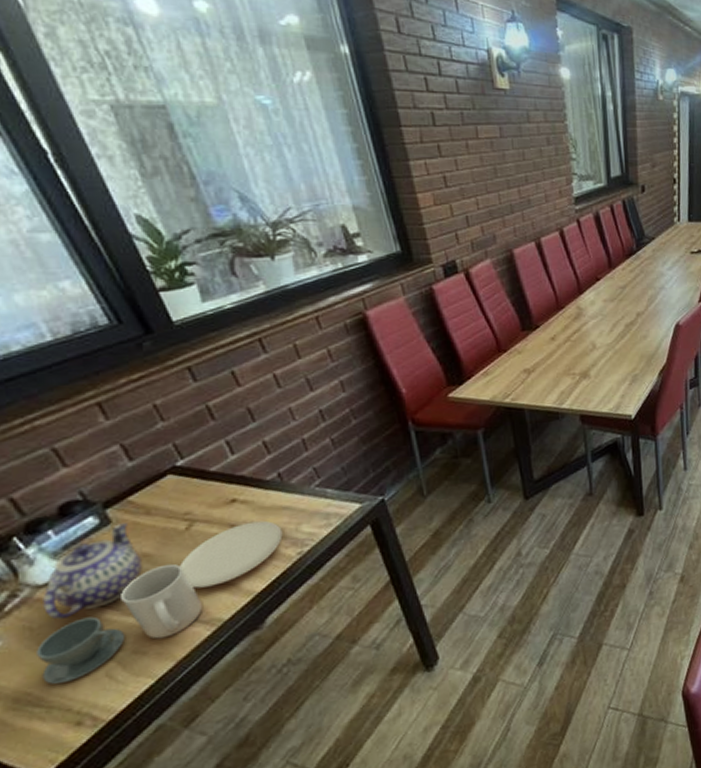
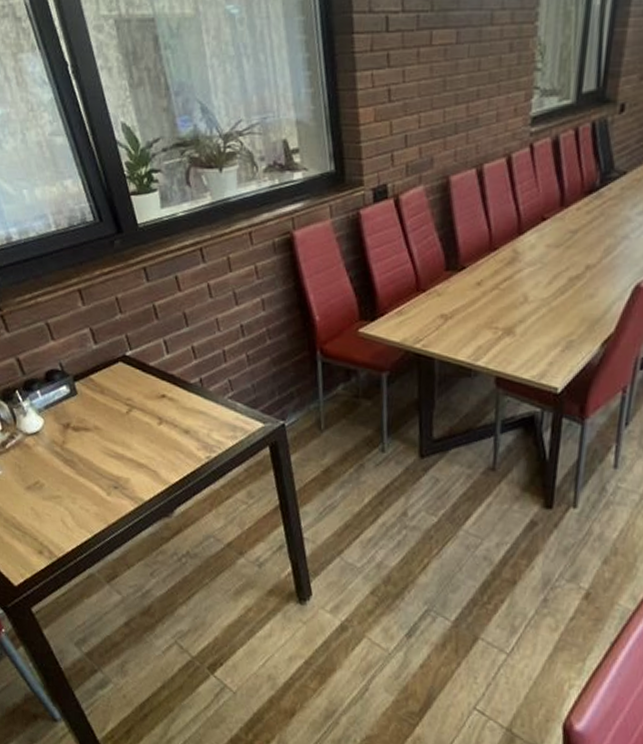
teacup: present [36,616,126,685] -> none [21,468,77,517]
teapot: present [43,523,144,620] -> none [29,396,95,466]
mug: present [119,563,204,640] -> none [76,439,131,503]
plate: present [179,520,283,589] -> none [118,418,197,469]

